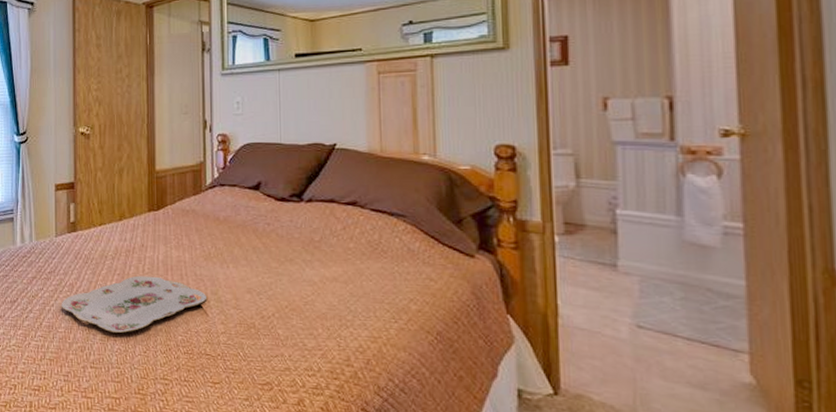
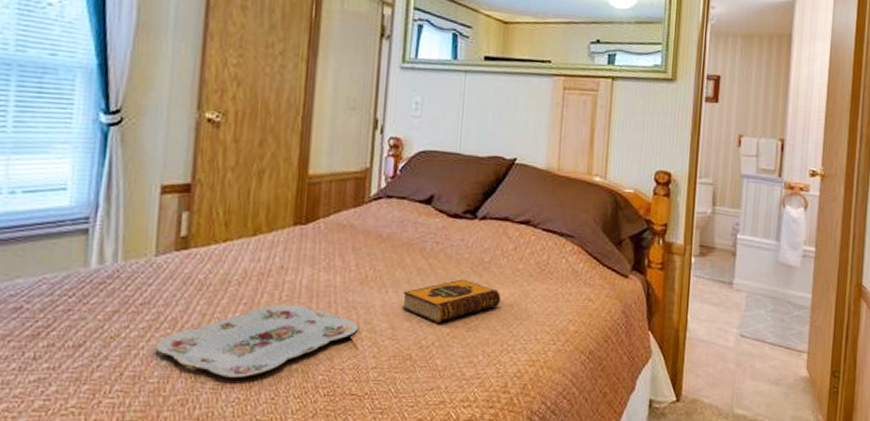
hardback book: none [242,257,335,296] -> present [402,279,501,323]

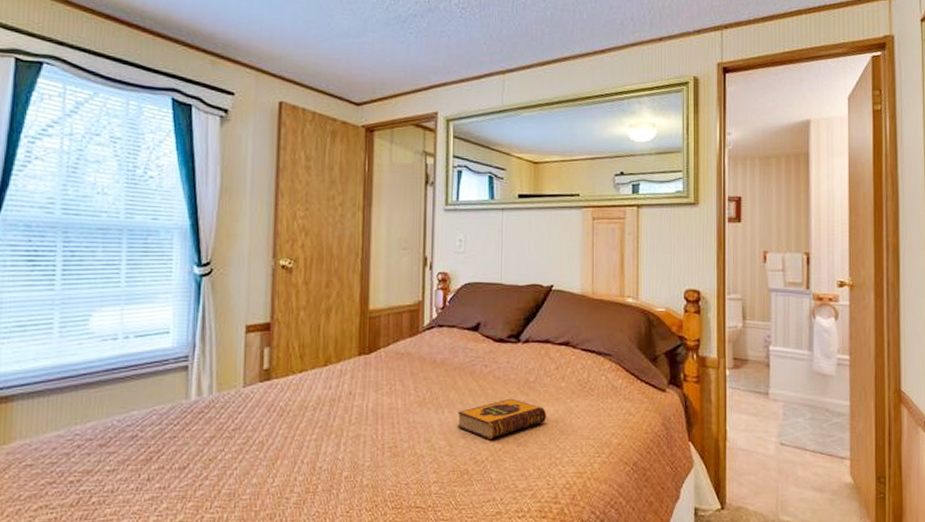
serving tray: present [155,304,359,377] -> none [246,426,420,493]

